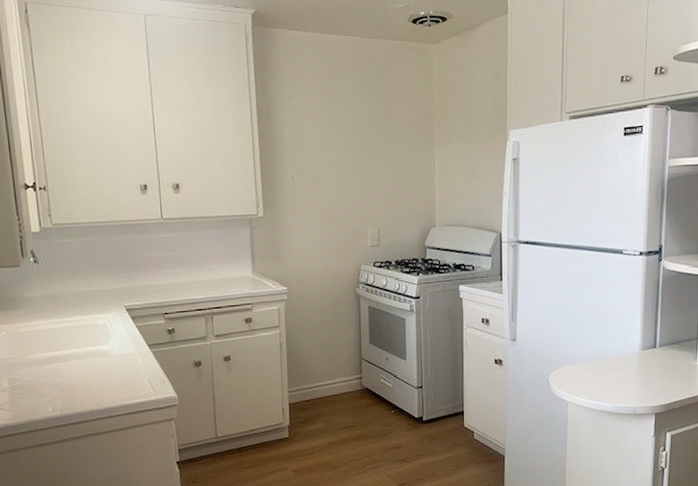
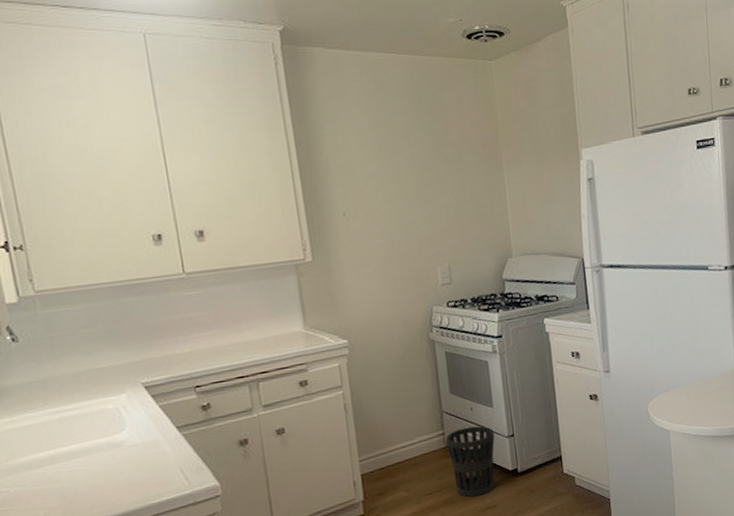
wastebasket: none [362,374,405,436] -> present [445,425,495,497]

